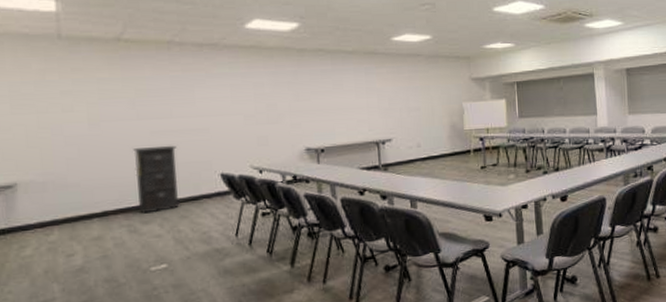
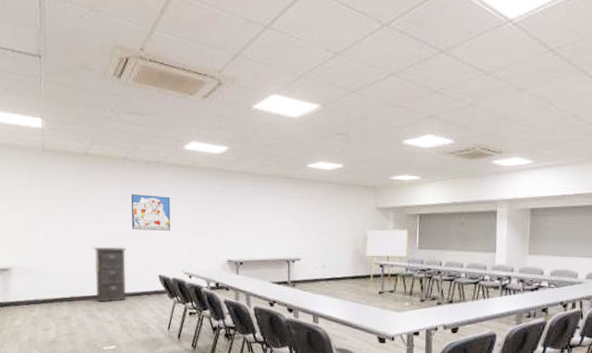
wall art: none [181,82,234,124] -> present [131,194,171,231]

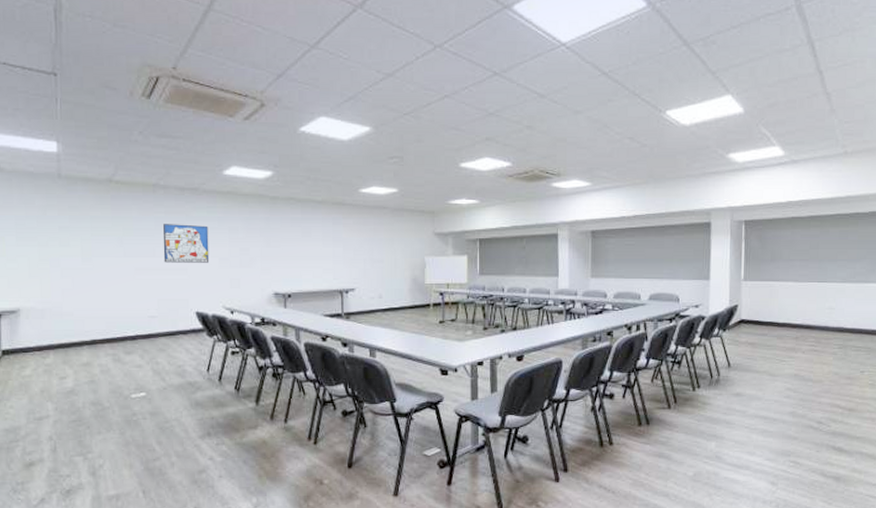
filing cabinet: present [94,247,126,303] -> none [120,282,158,345]

